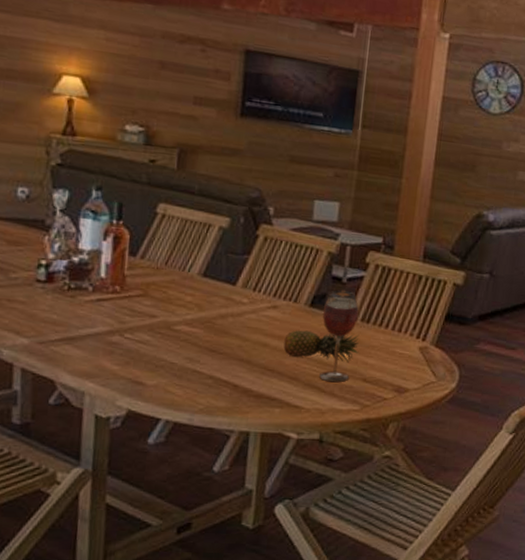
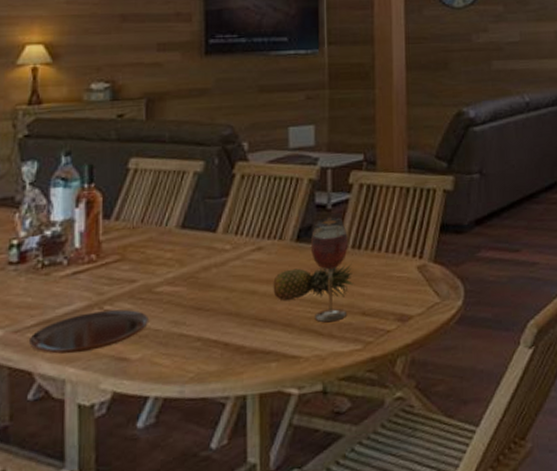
plate: none [52,337,167,371] -> present [28,309,150,354]

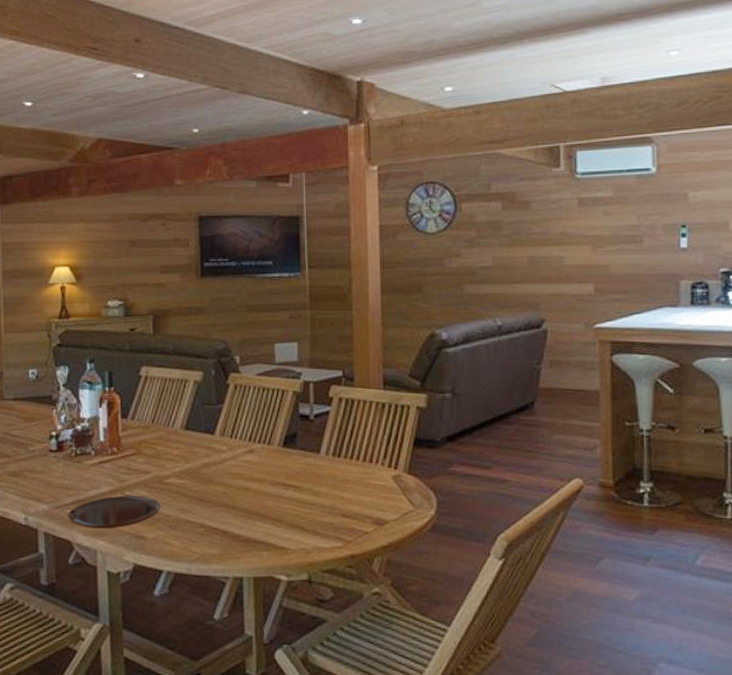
fruit: present [273,264,354,301] -> none [264,470,335,499]
wineglass: present [311,217,348,323] -> none [296,426,329,521]

